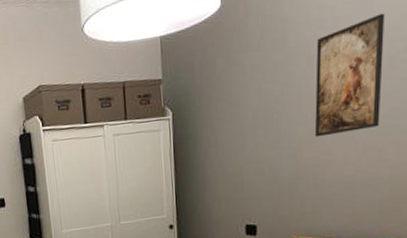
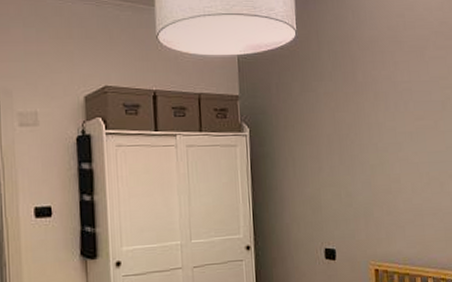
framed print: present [314,13,385,137] -> none [381,64,439,166]

